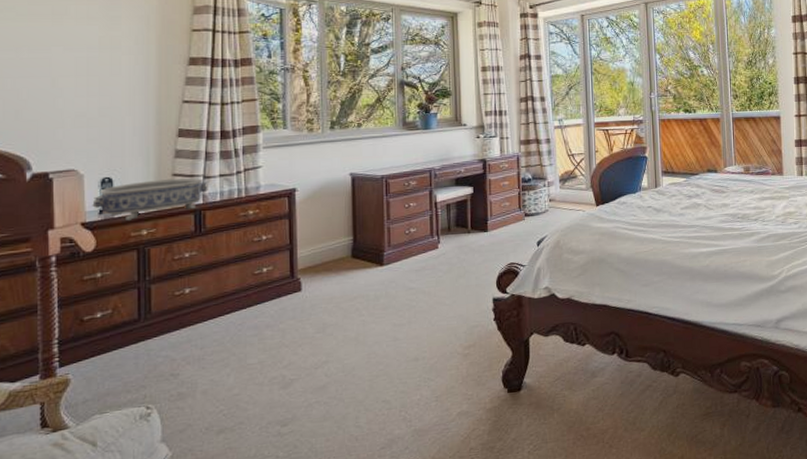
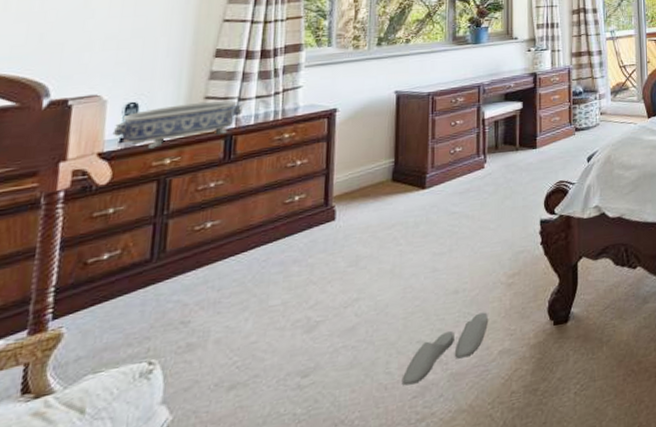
slippers: none [370,378,447,438] -> present [401,312,488,386]

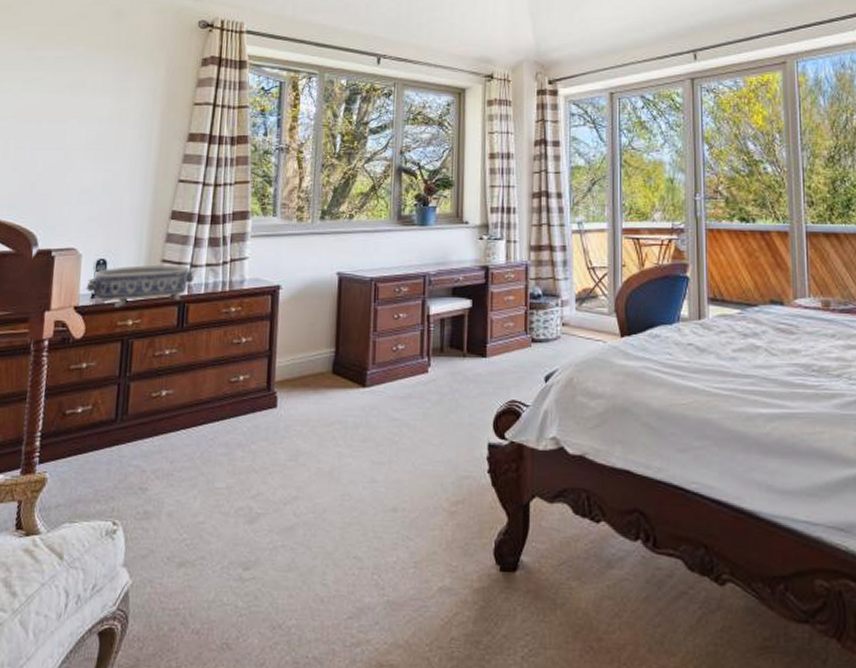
slippers: present [401,312,488,386] -> none [337,539,428,603]

